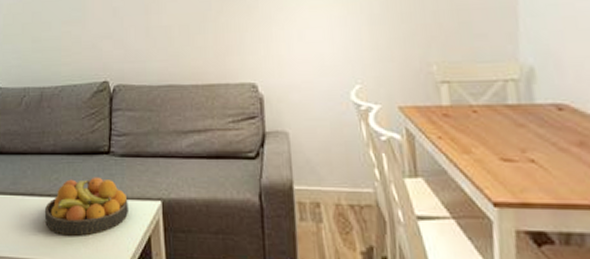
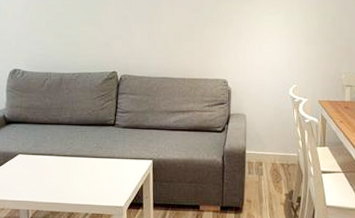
fruit bowl: present [44,177,129,236] -> none [60,142,128,185]

